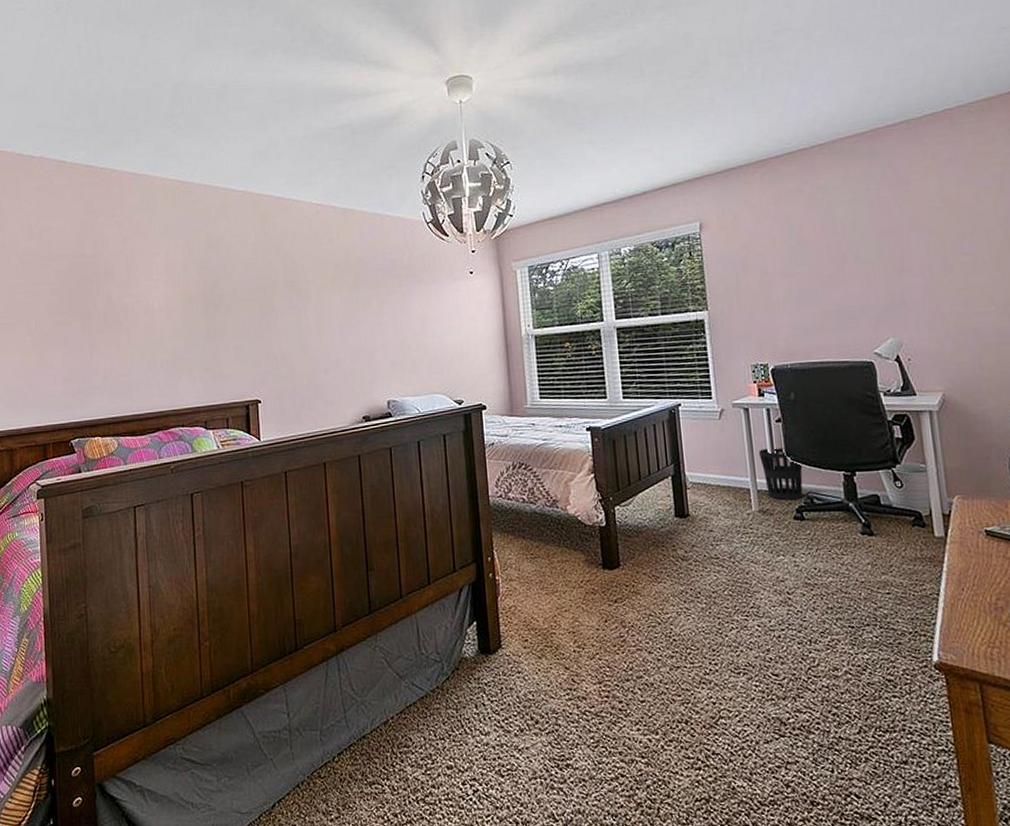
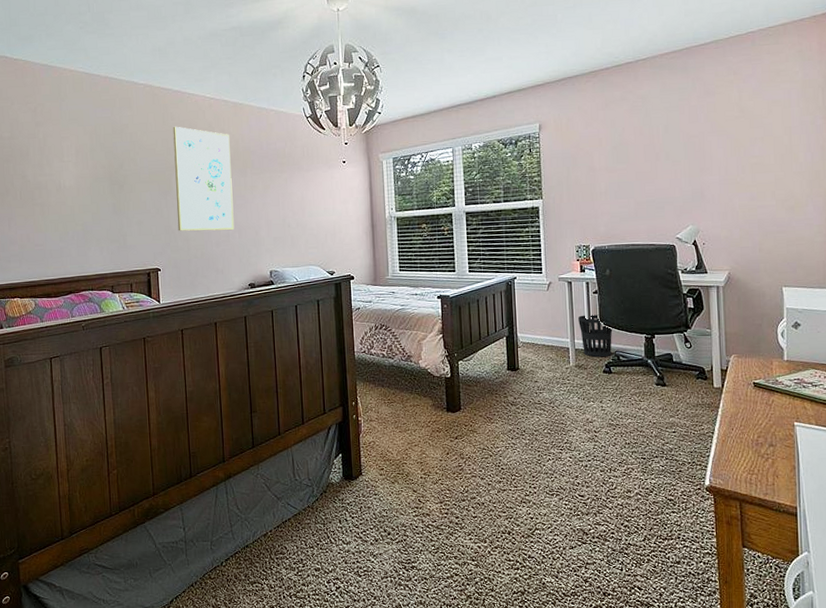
wall art: none [275,237,346,357] -> present [173,126,235,231]

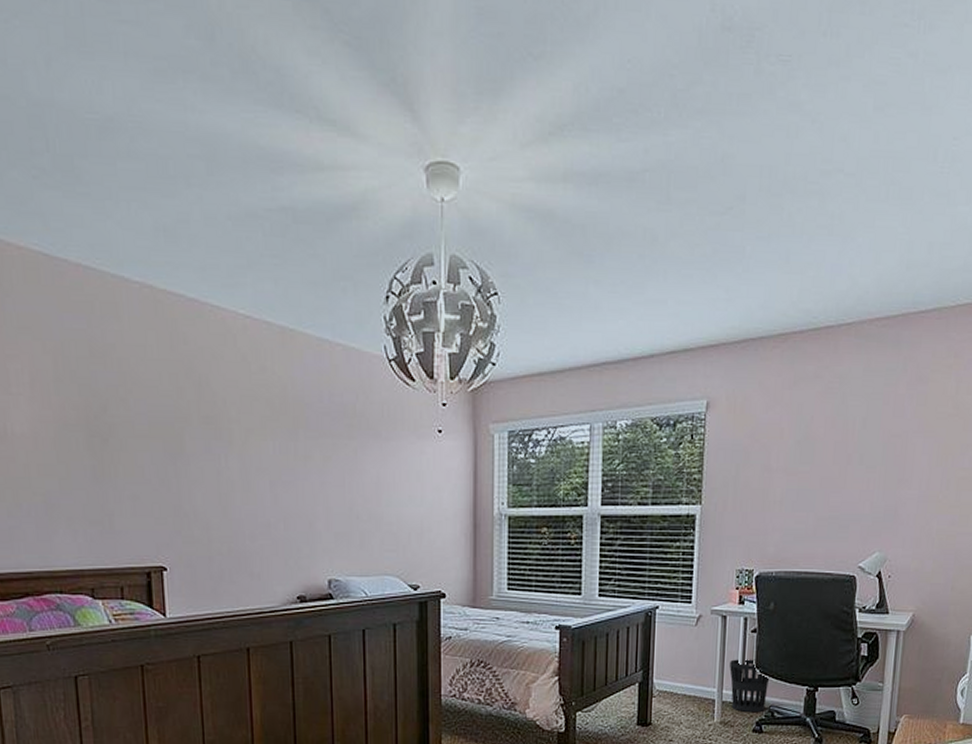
wall art: present [173,126,235,231] -> none [186,354,278,519]

